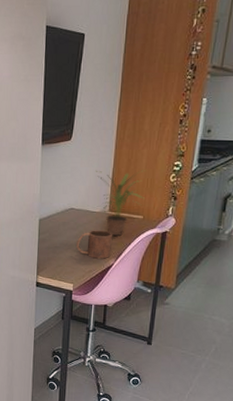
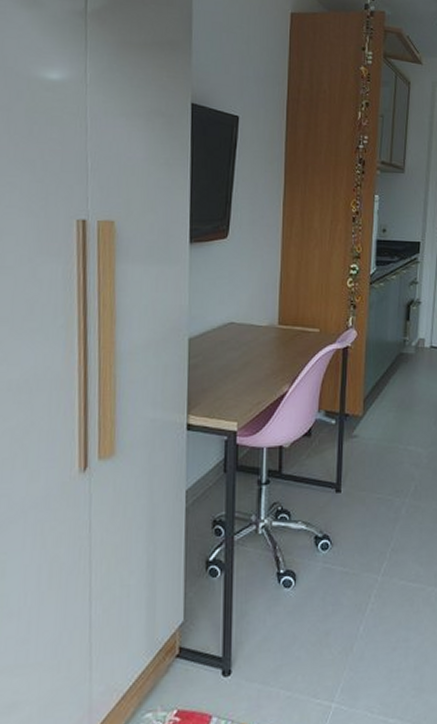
mug: present [76,230,112,259] -> none [240,349,284,386]
potted plant: present [95,170,145,236] -> none [259,274,320,355]

